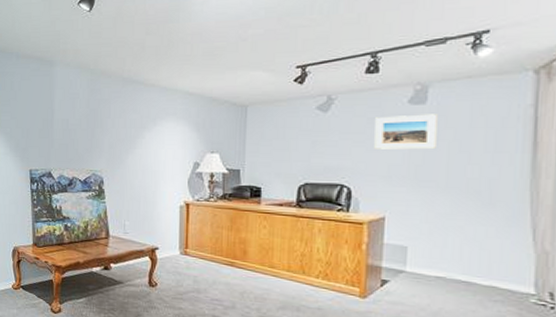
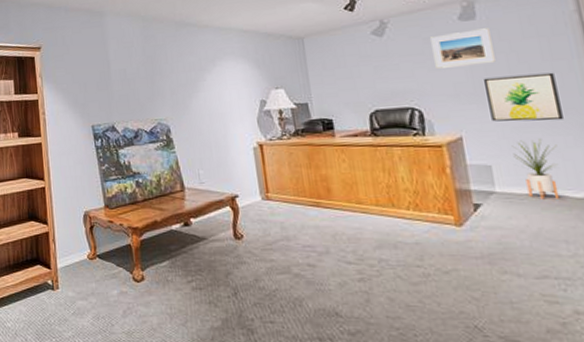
wall art: none [418,163,493,212] -> present [484,72,563,122]
house plant: none [431,226,477,284] -> present [513,139,560,200]

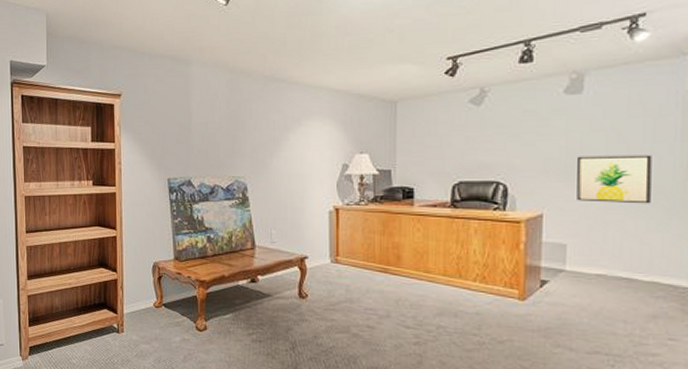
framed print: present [430,28,495,69] -> none [530,103,594,143]
house plant: present [513,139,560,200] -> none [591,221,638,281]

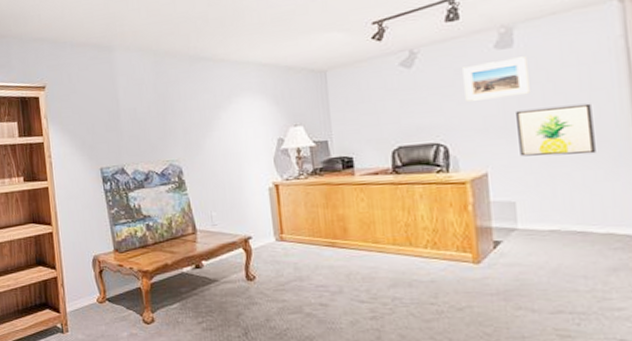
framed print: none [530,103,594,143] -> present [463,56,530,102]

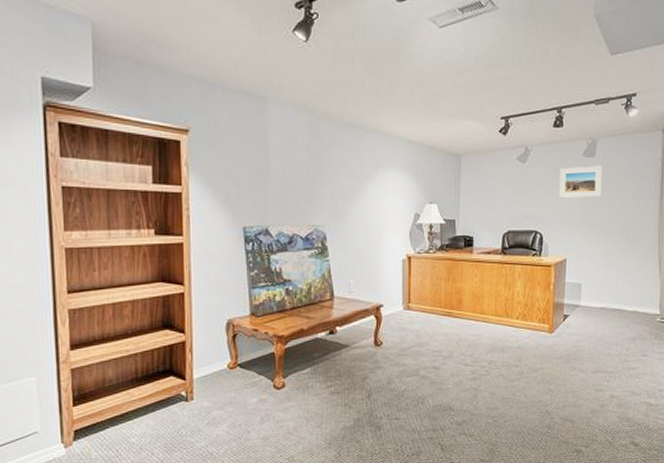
wall art: present [516,103,596,157] -> none [589,209,637,249]

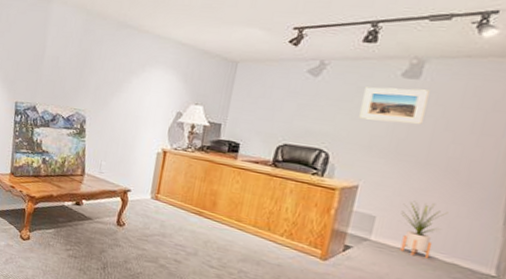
house plant: none [597,264,626,312] -> present [400,200,448,259]

